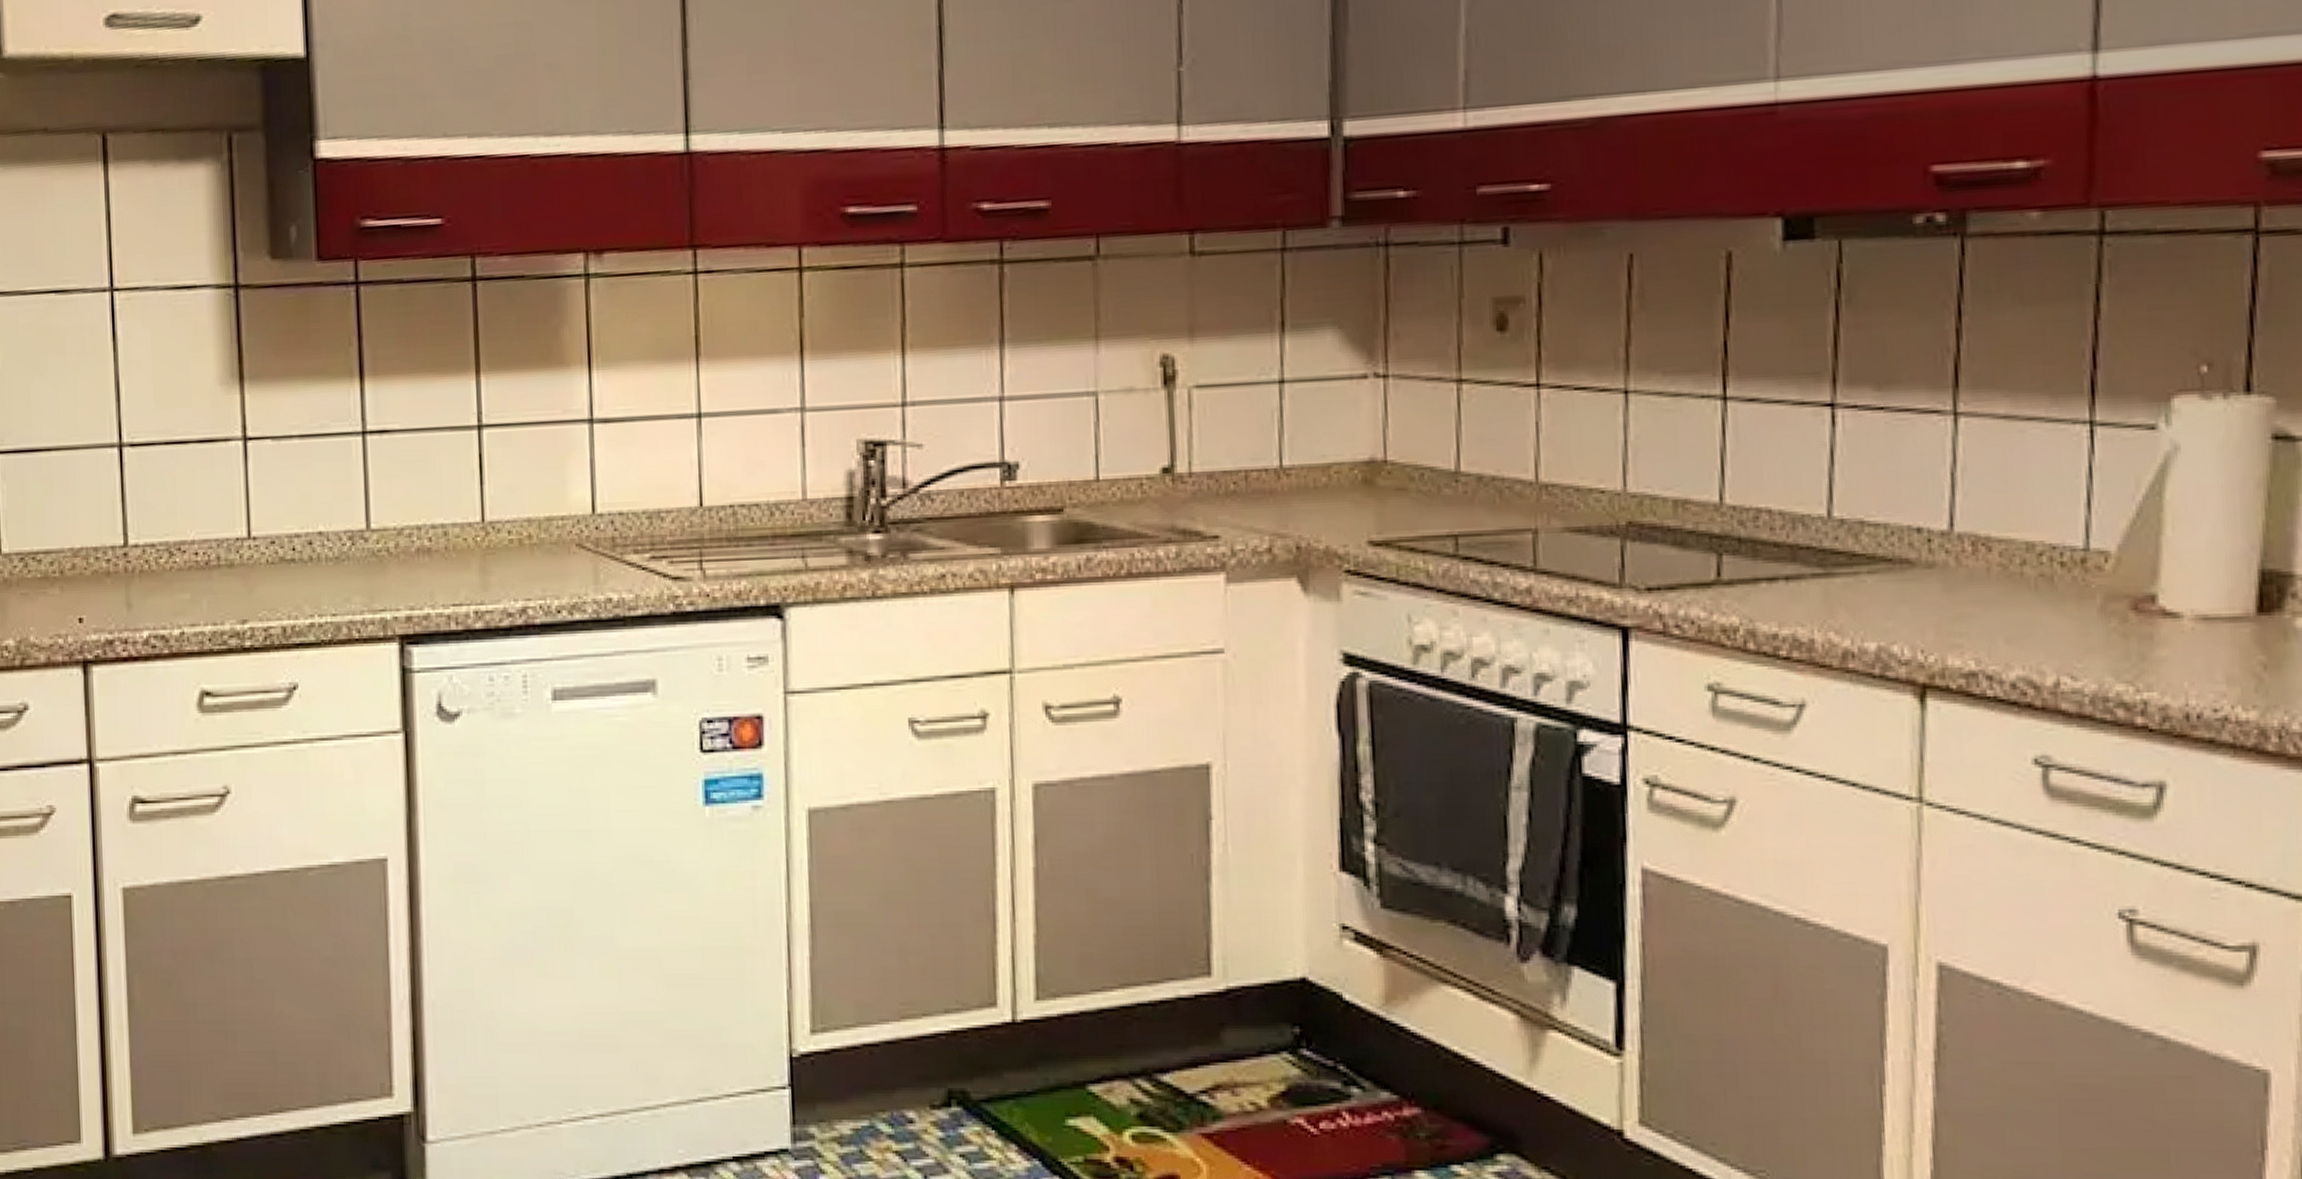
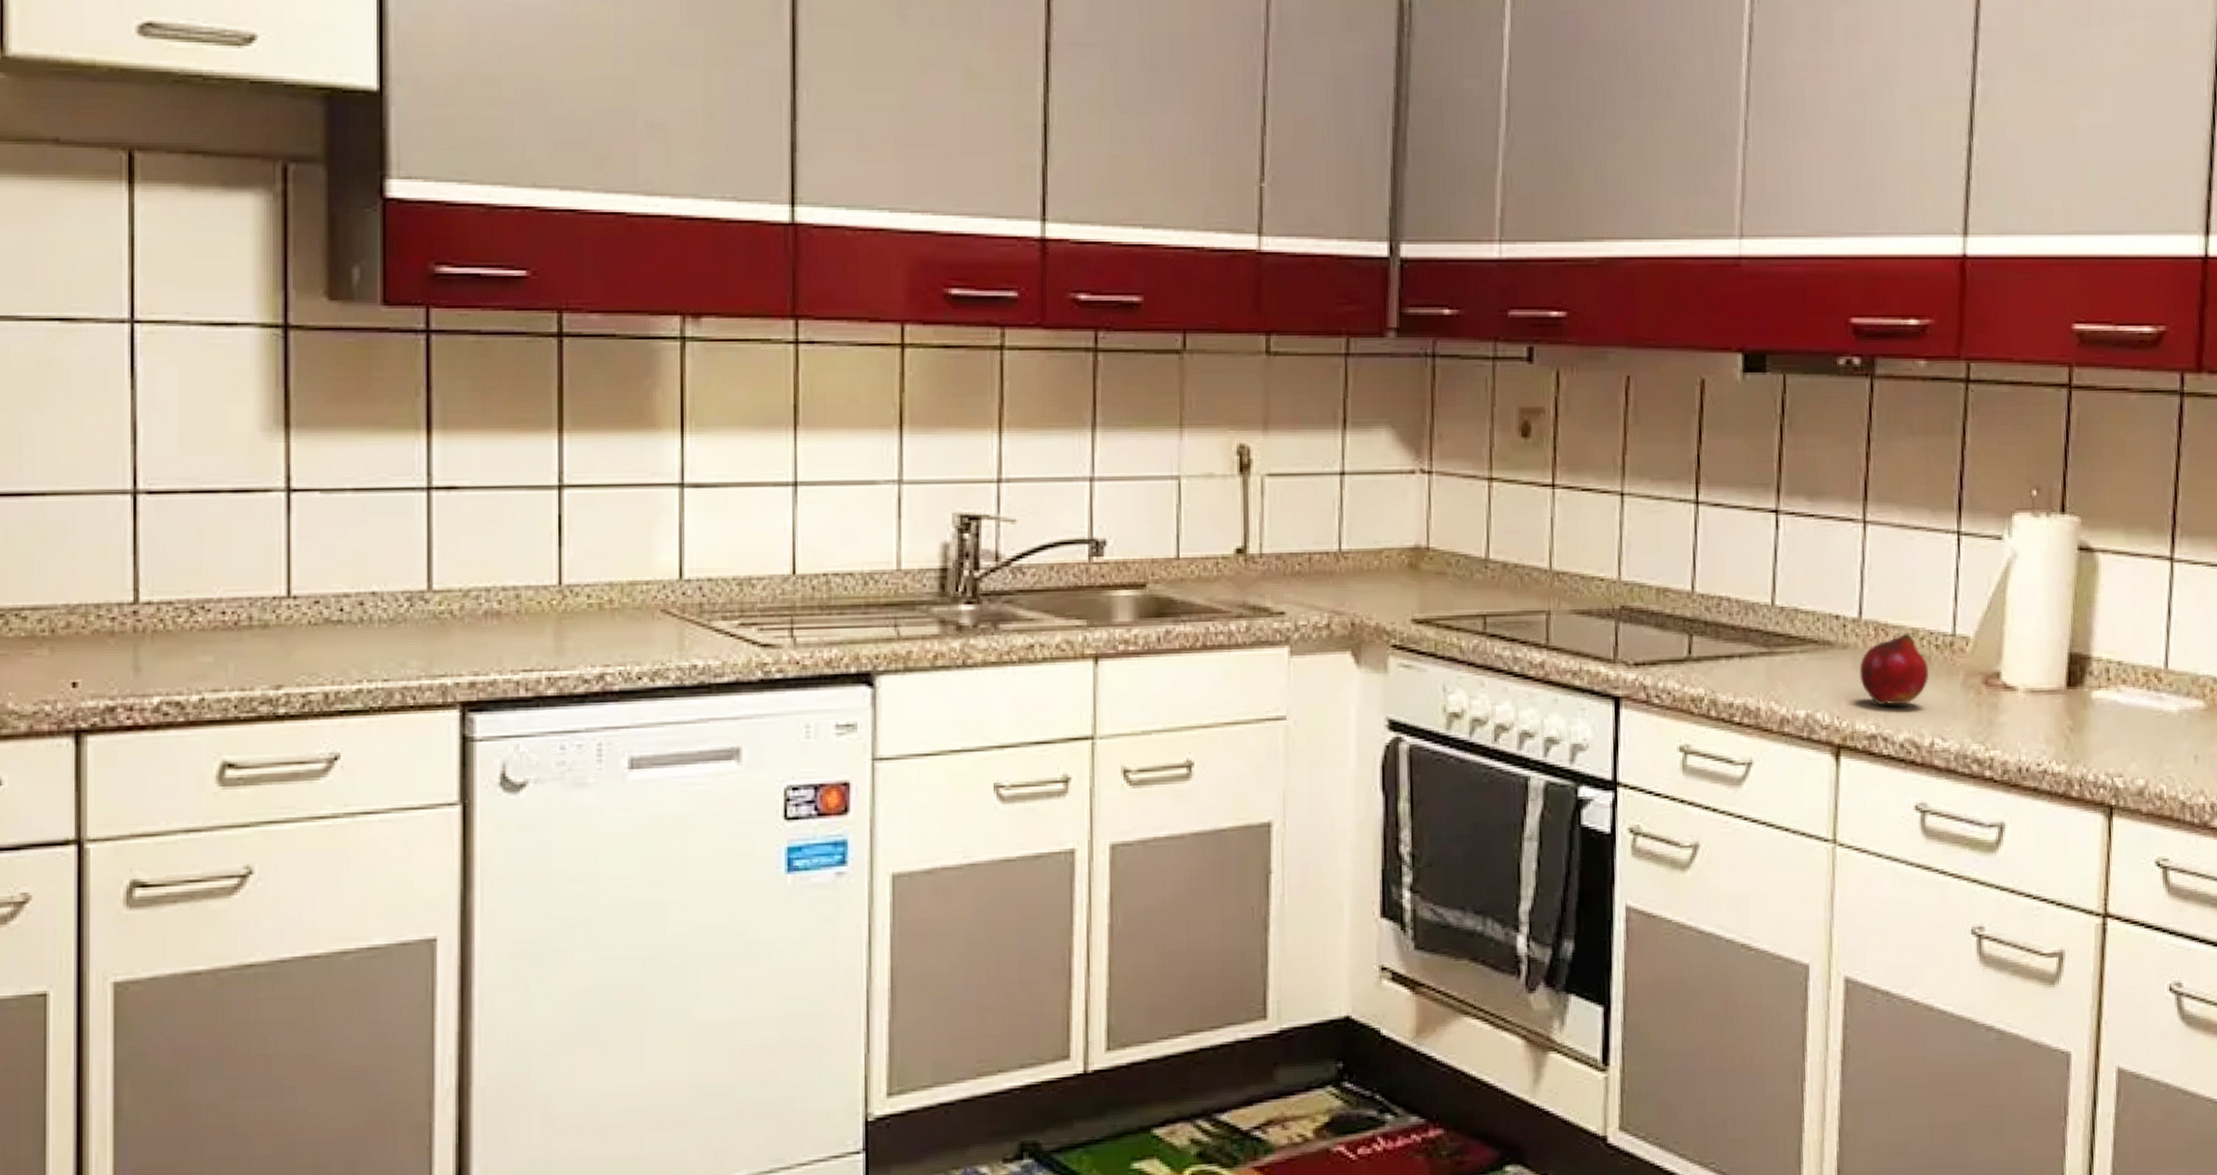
fruit: none [1951,548,2052,637] -> present [1859,633,1929,706]

